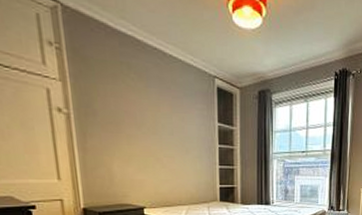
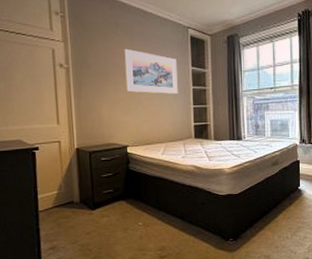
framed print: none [138,95,202,152] -> present [124,48,178,94]

